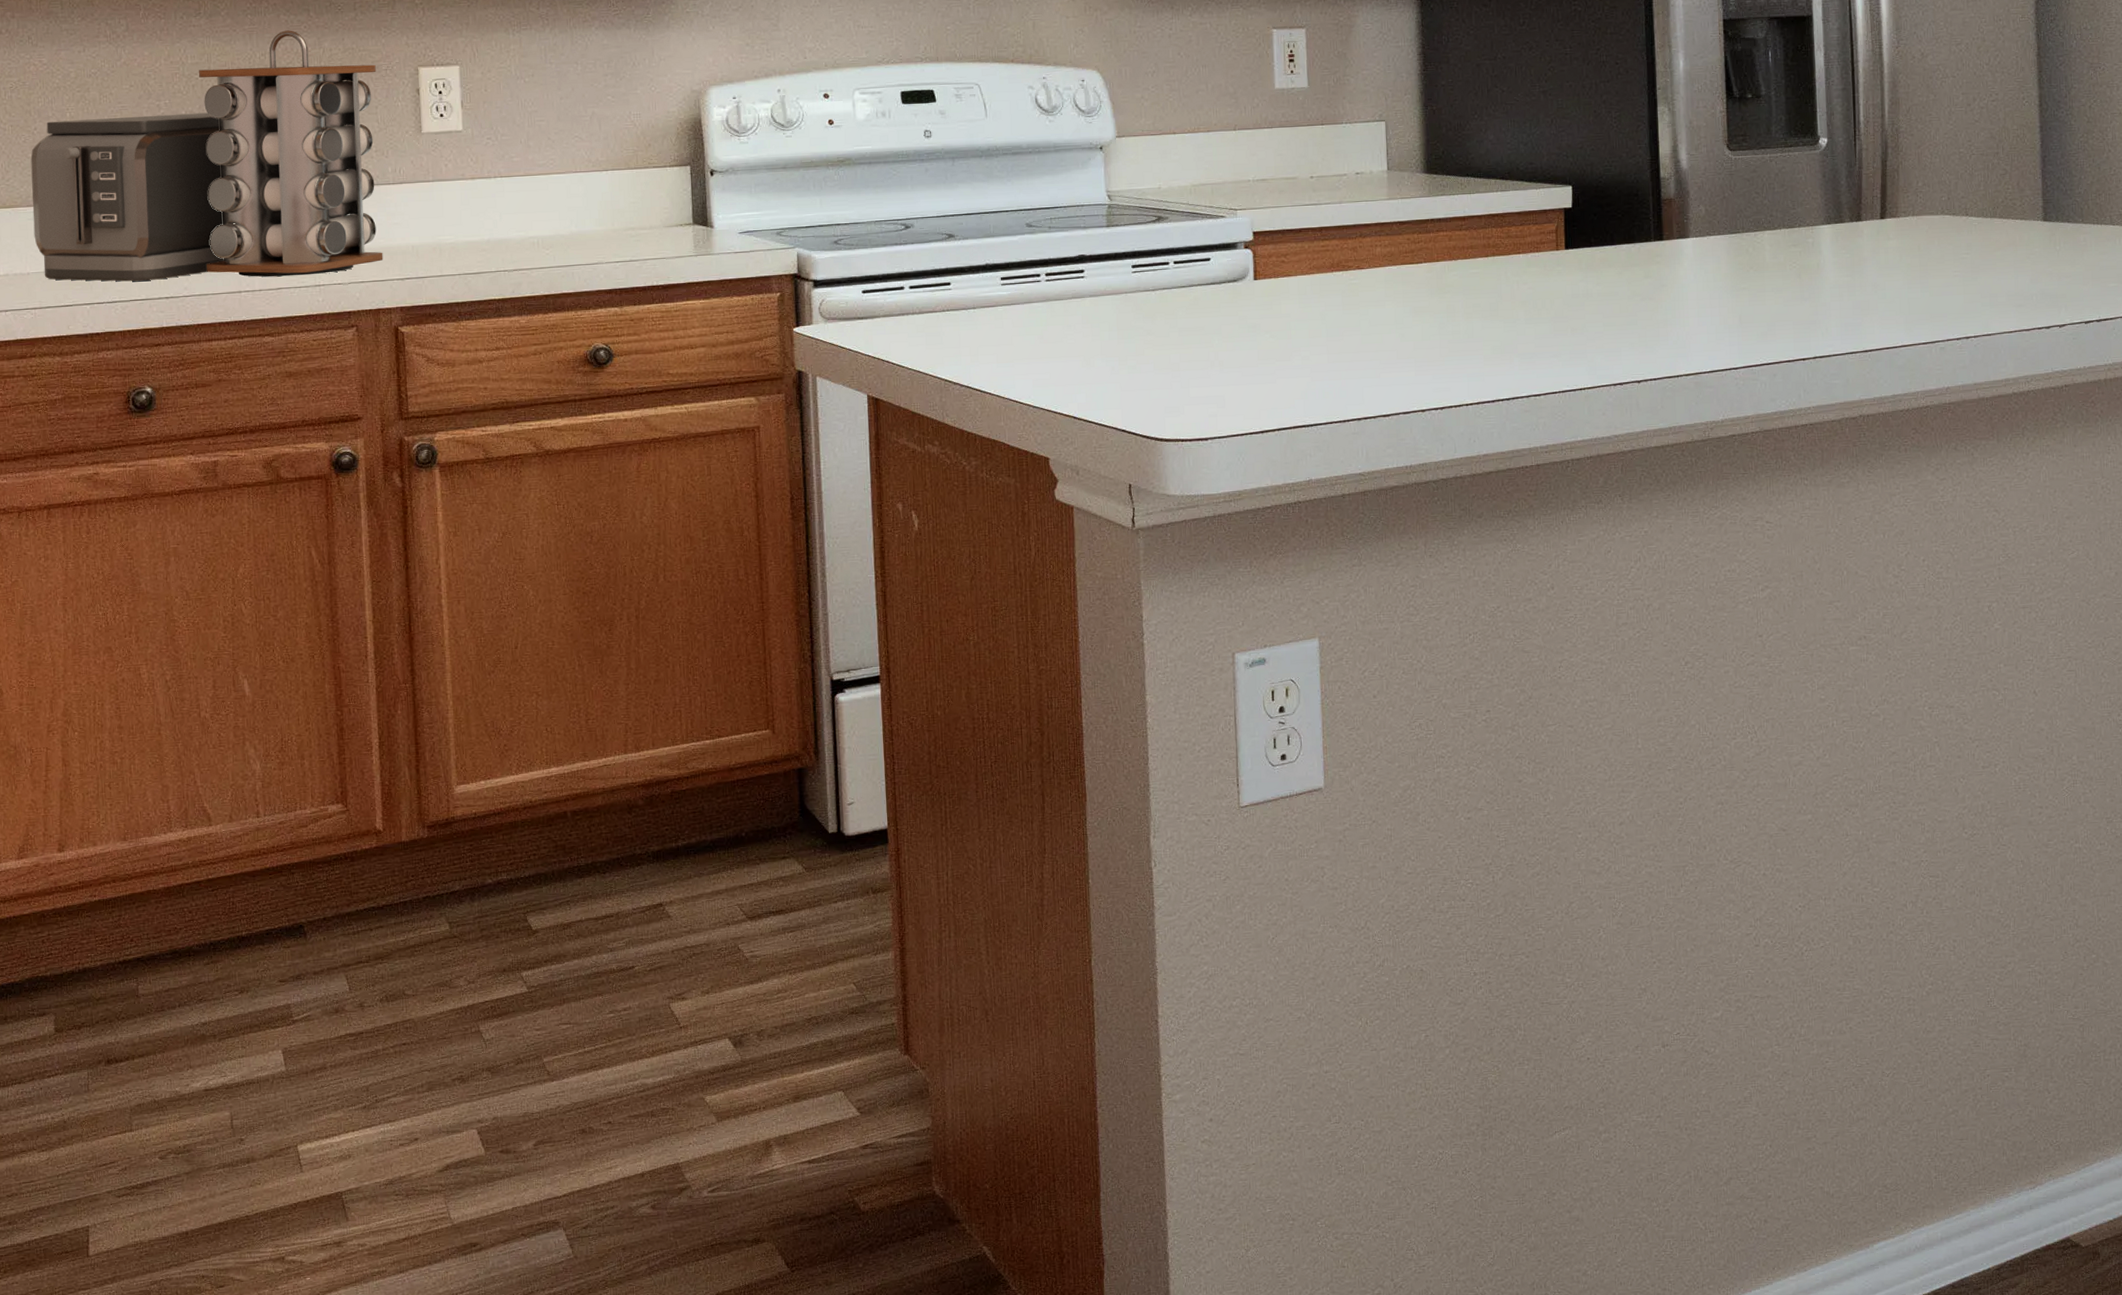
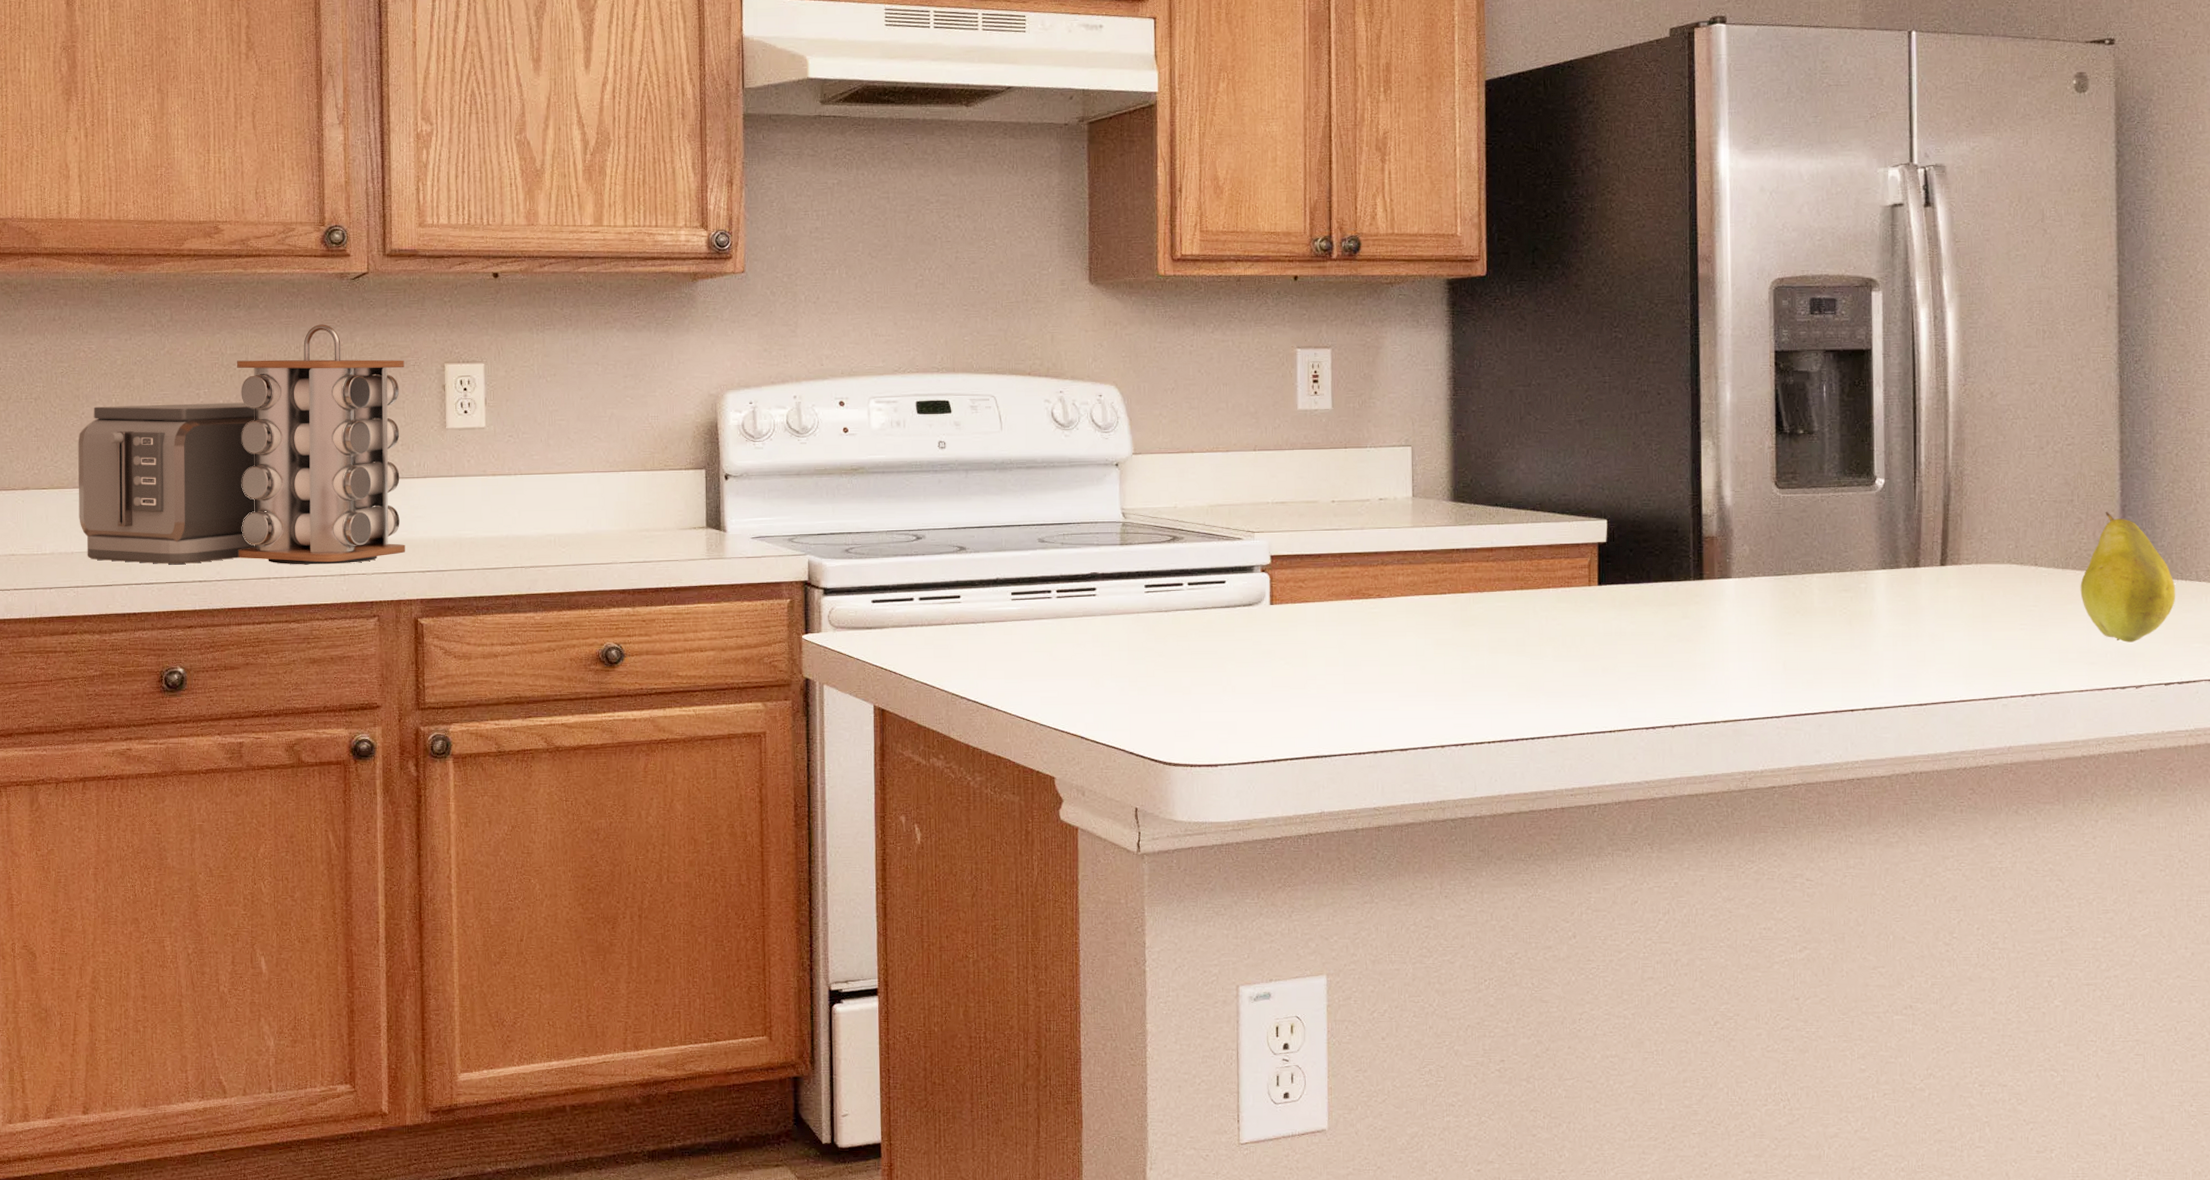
fruit: none [2007,162,2093,285] -> present [2080,511,2176,643]

